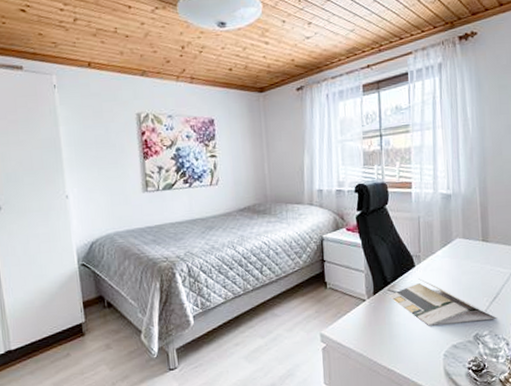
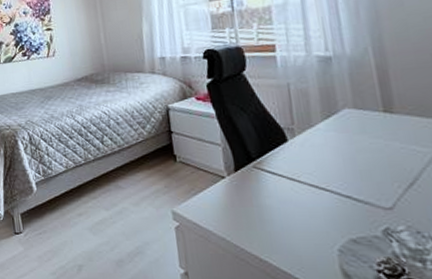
brochure: present [388,278,498,326] -> none [253,155,420,213]

